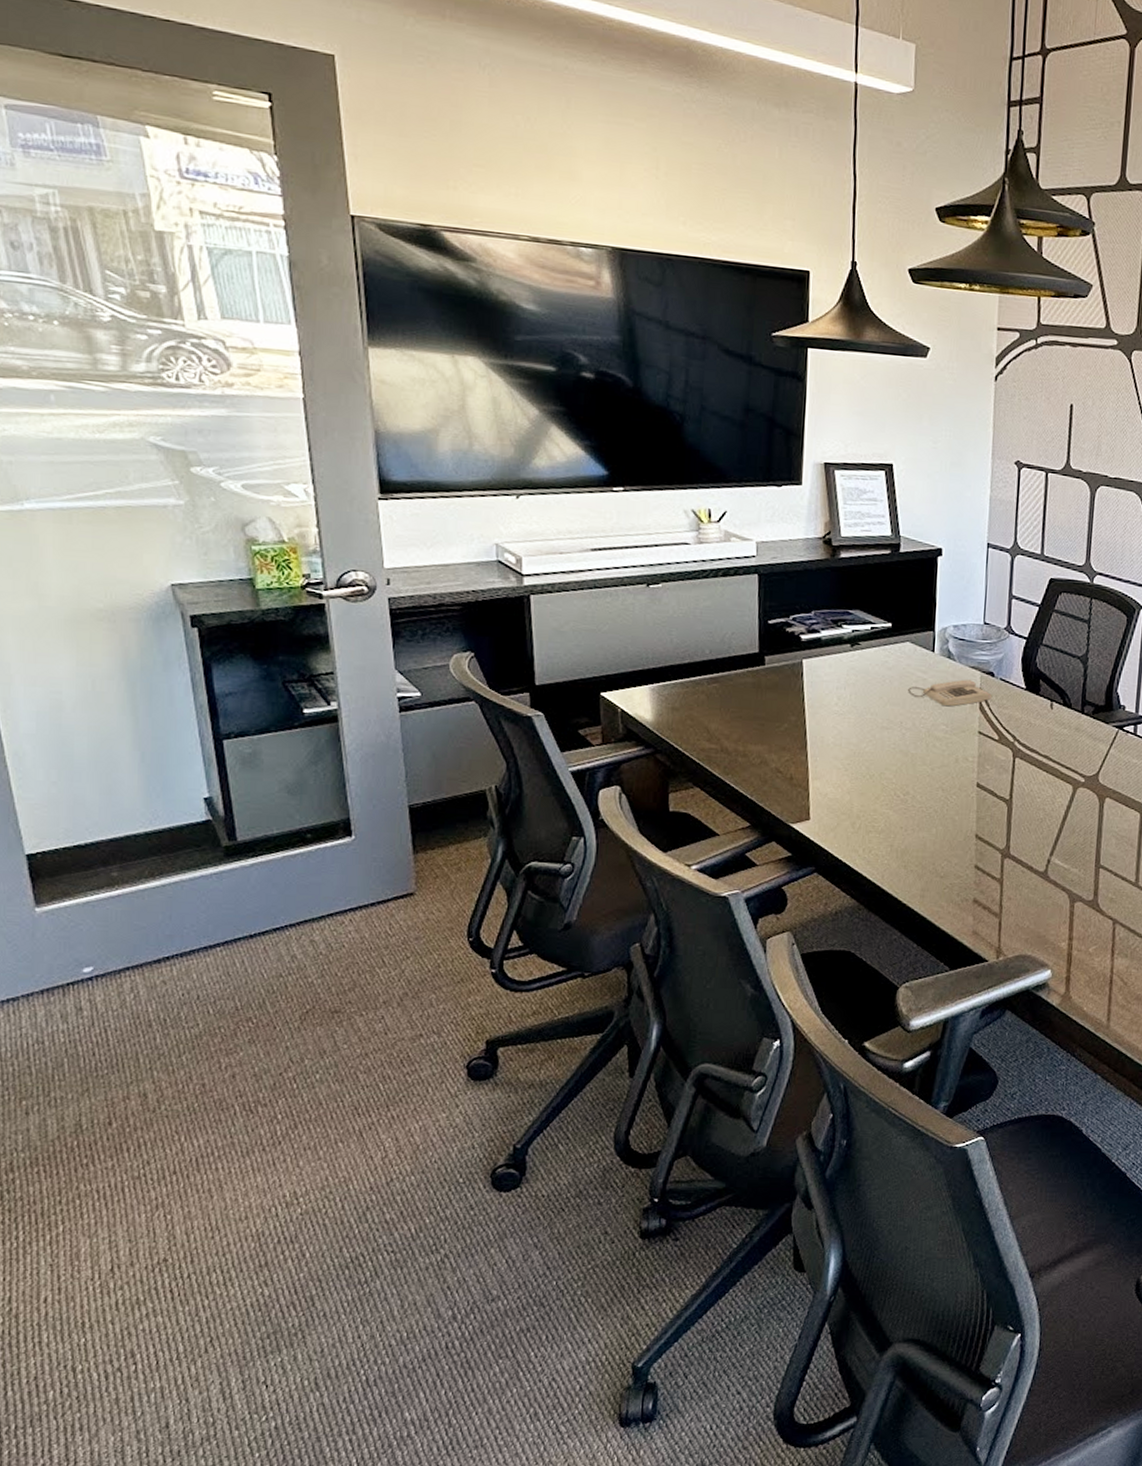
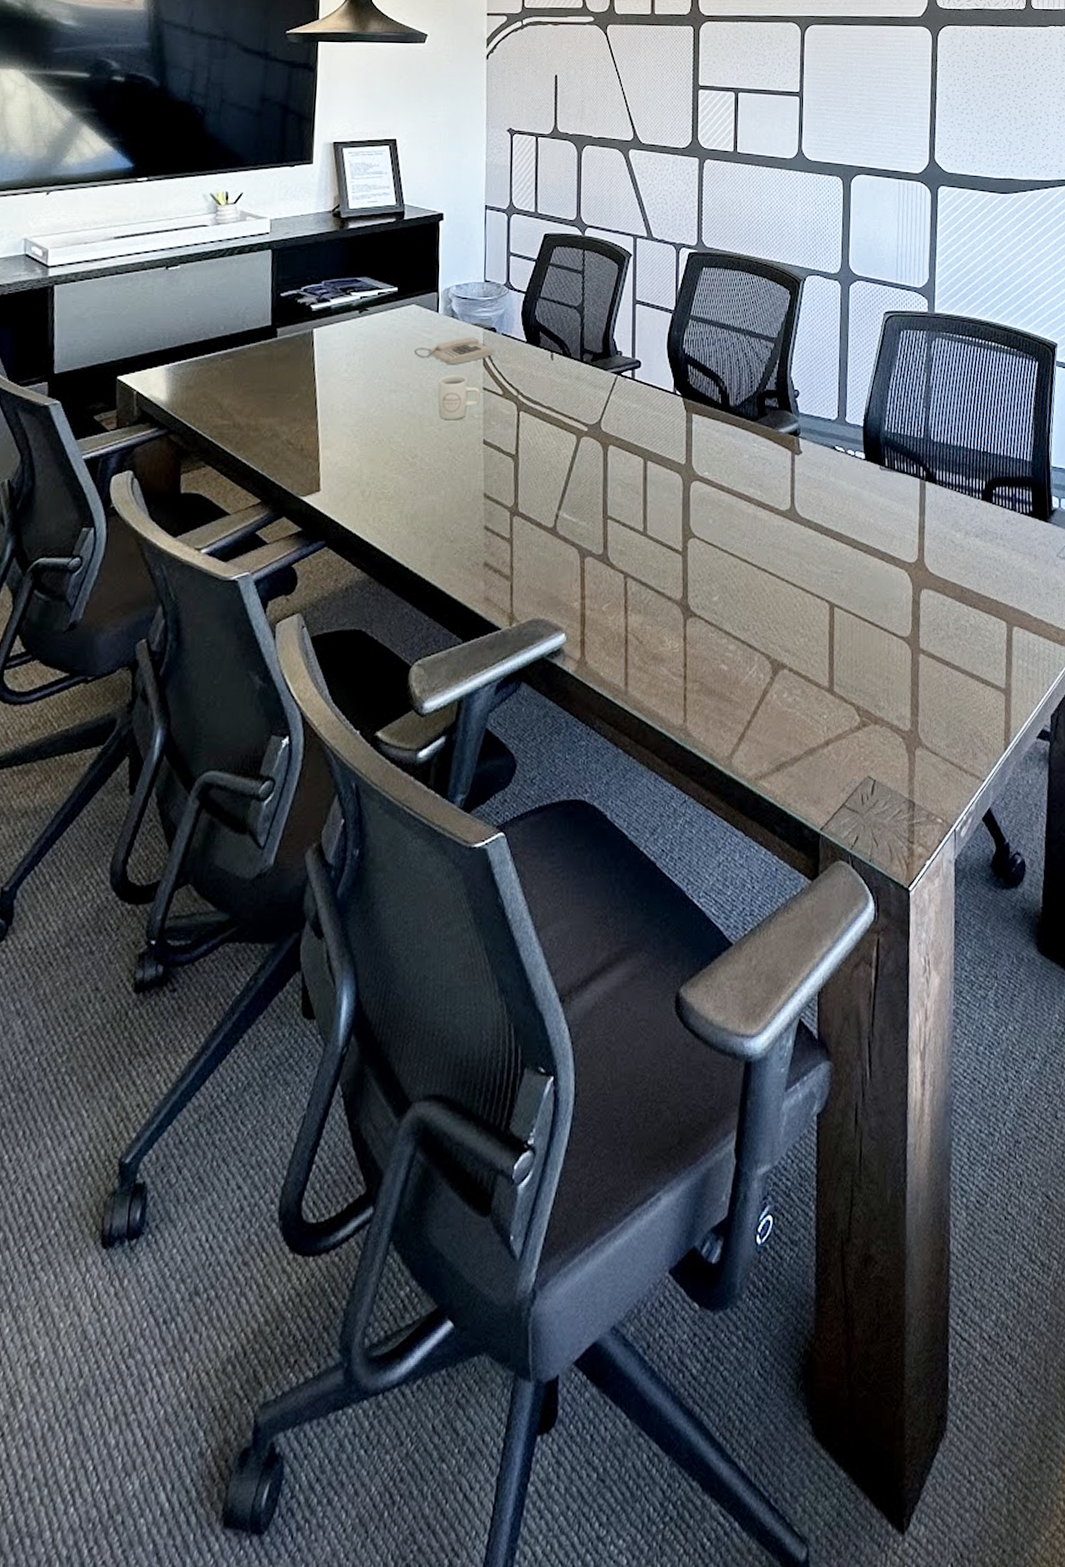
mug: none [931,716,976,762] -> present [437,374,481,420]

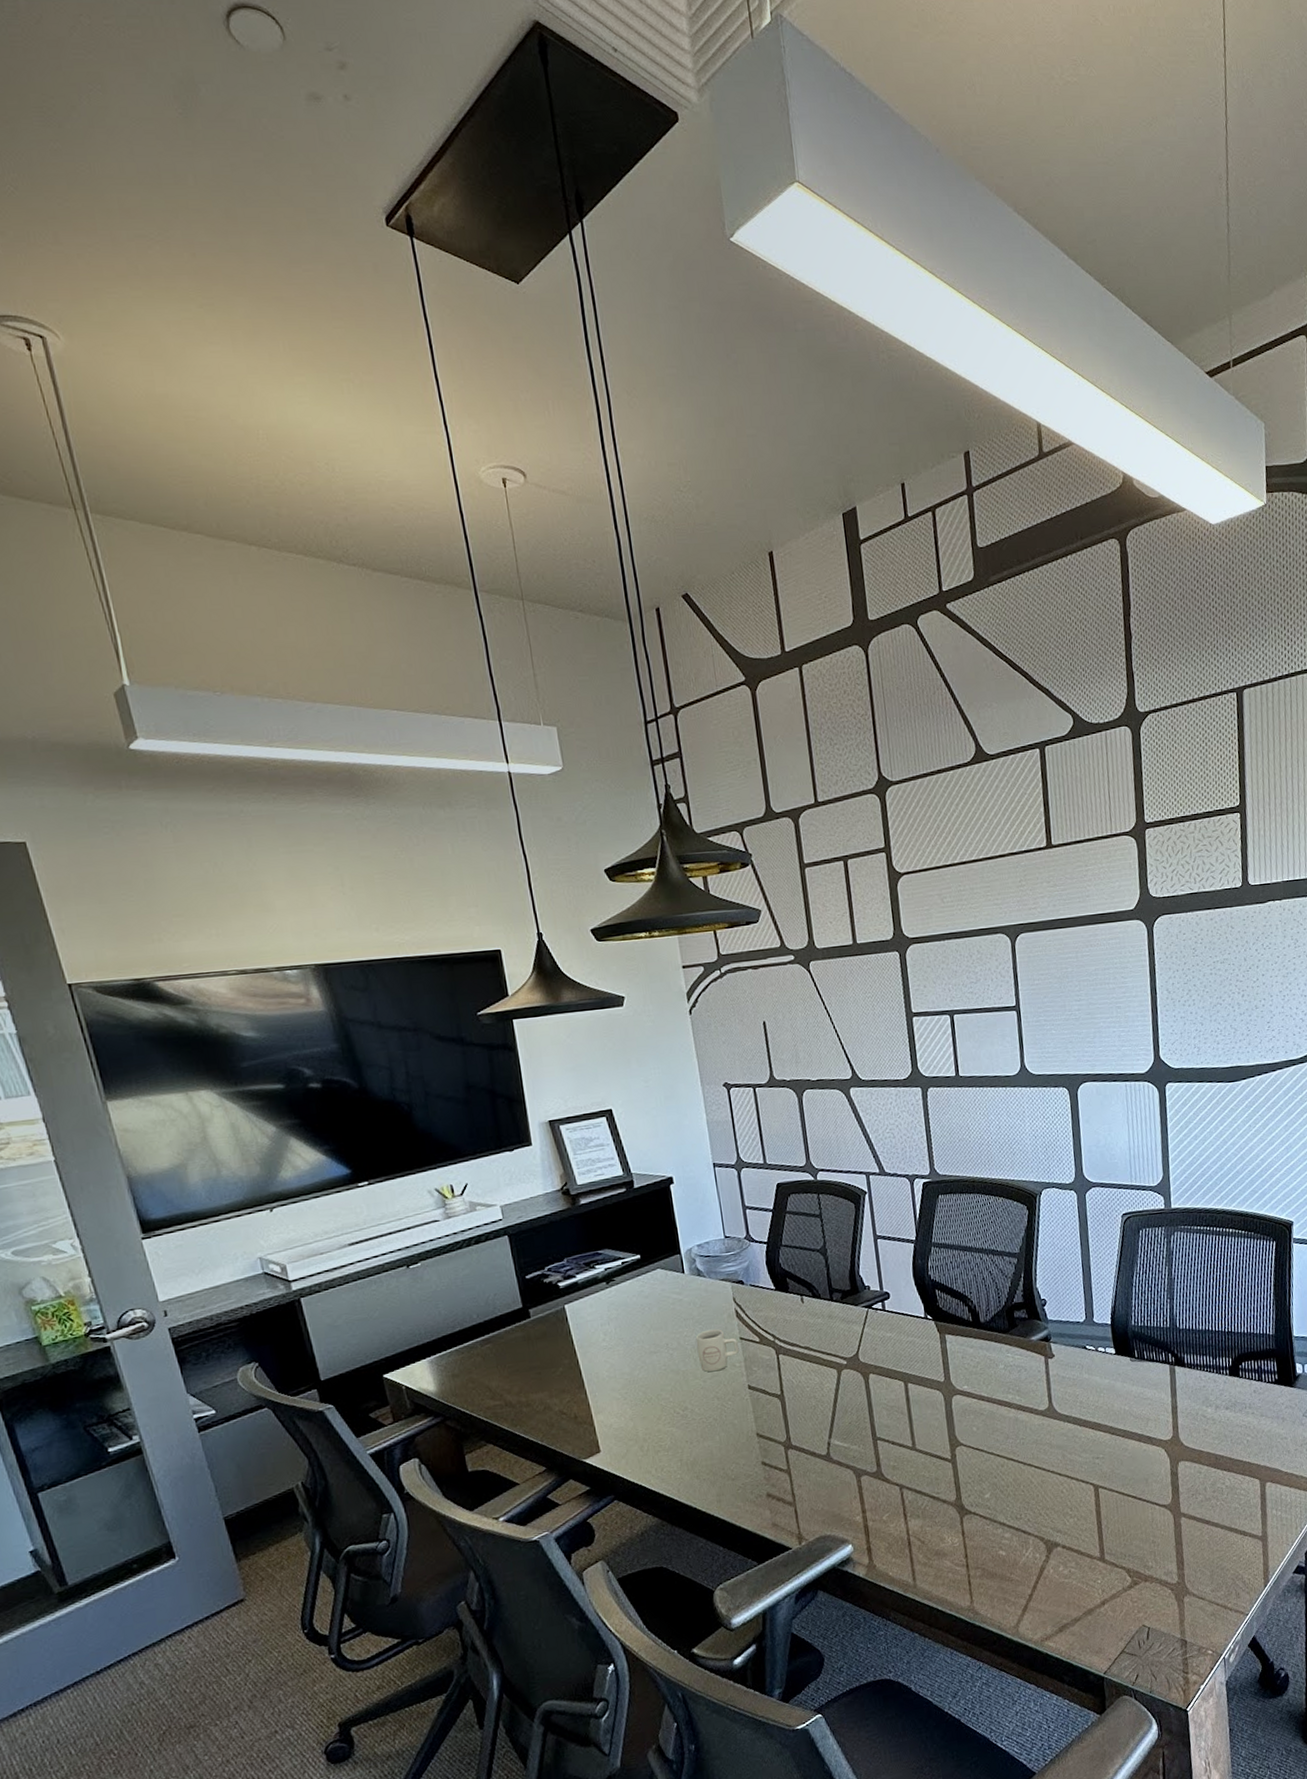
telephone: present [414,337,496,364] -> none [667,1292,747,1320]

